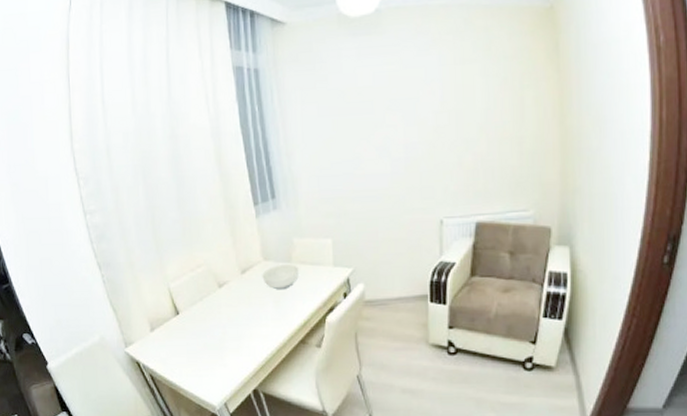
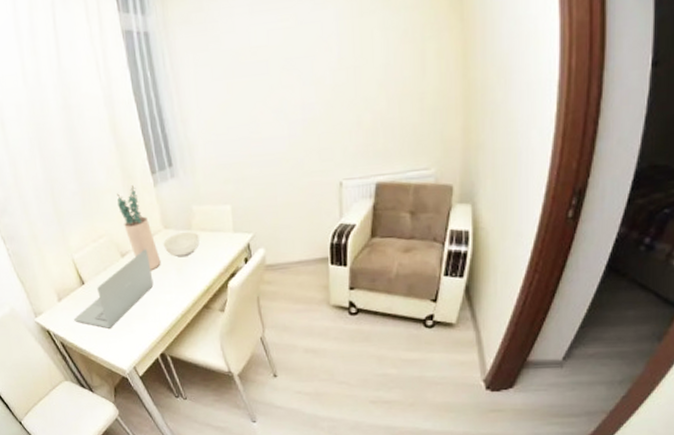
laptop: none [166,280,250,361] -> present [74,249,154,328]
vase: none [218,216,259,302] -> present [117,185,161,270]

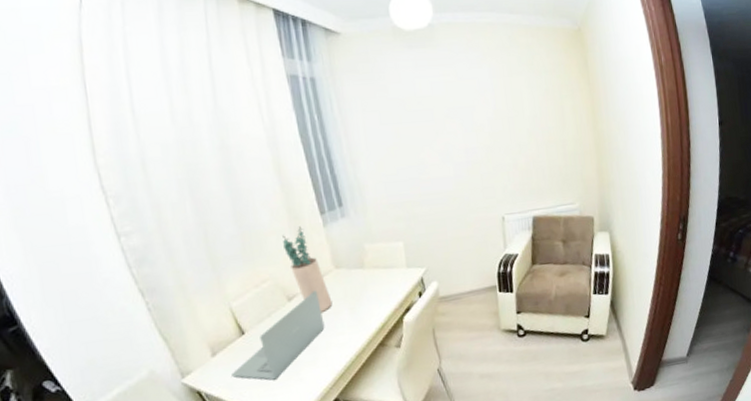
bowl: present [163,231,200,258] -> none [334,269,373,297]

